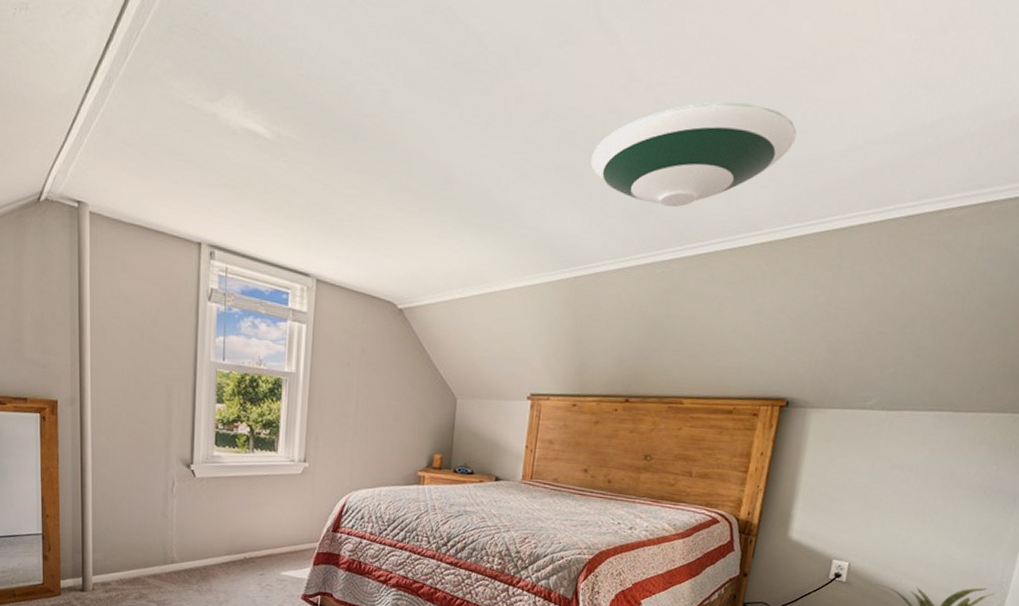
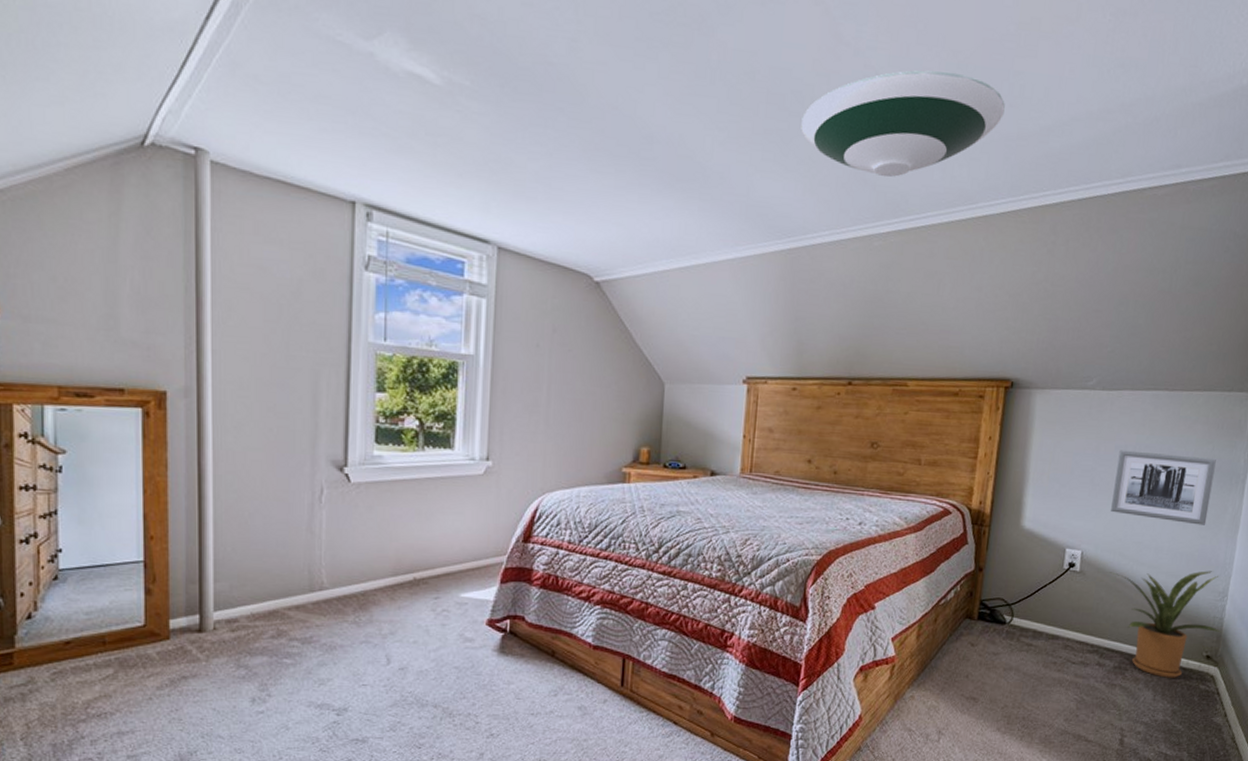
wall art: none [882,468,1000,544] -> present [1111,450,1216,525]

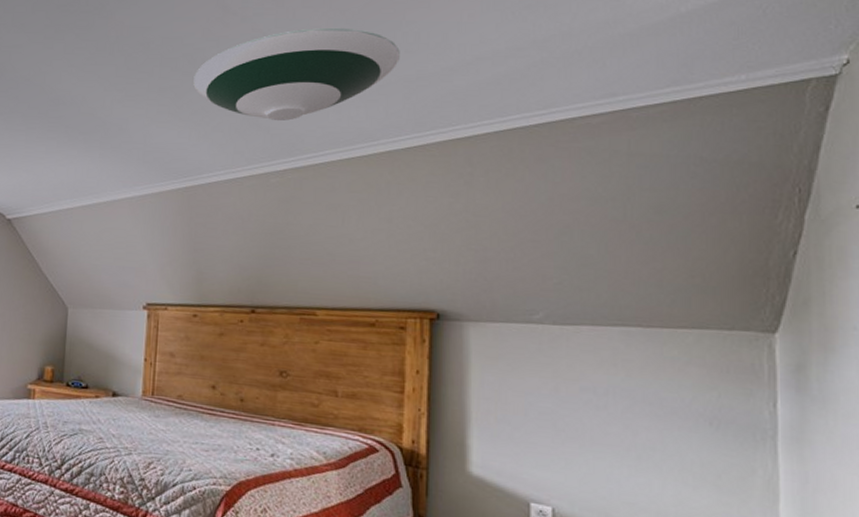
wall art: present [1111,450,1216,525] -> none [585,392,727,489]

